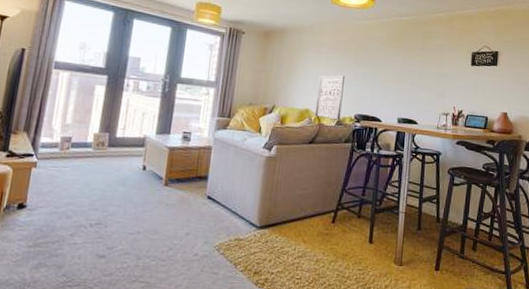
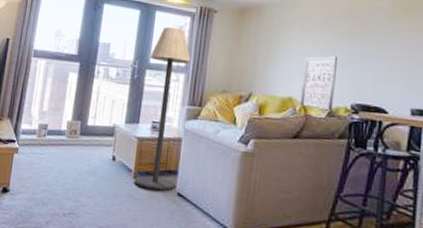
floor lamp: none [165,45,221,195] -> present [134,27,191,191]

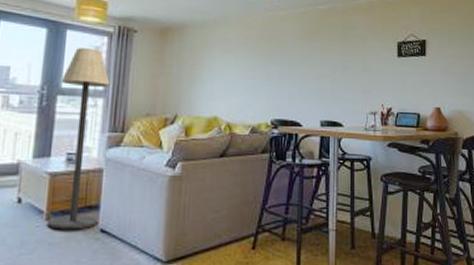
wall art: present [300,56,337,113] -> none [225,75,257,129]

